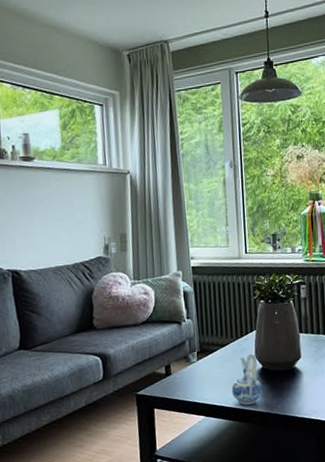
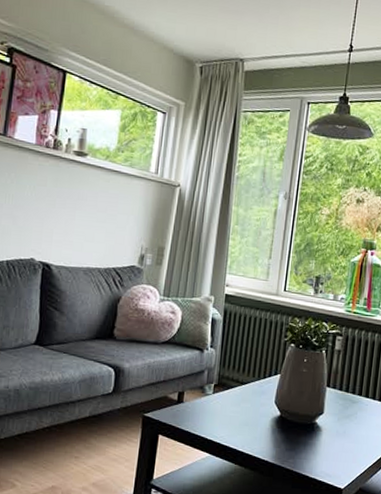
ceramic pitcher: present [231,353,263,405] -> none [243,397,277,452]

